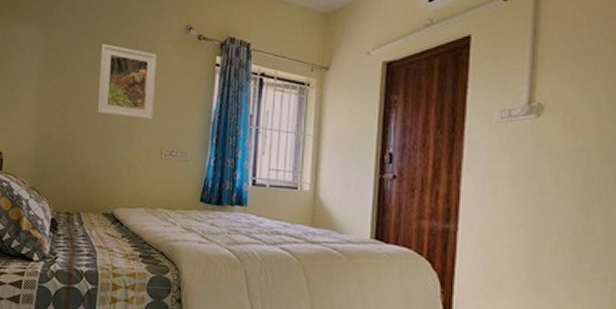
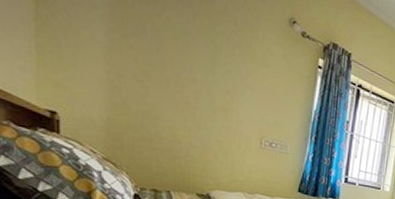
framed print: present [97,43,157,120] -> none [188,10,258,109]

